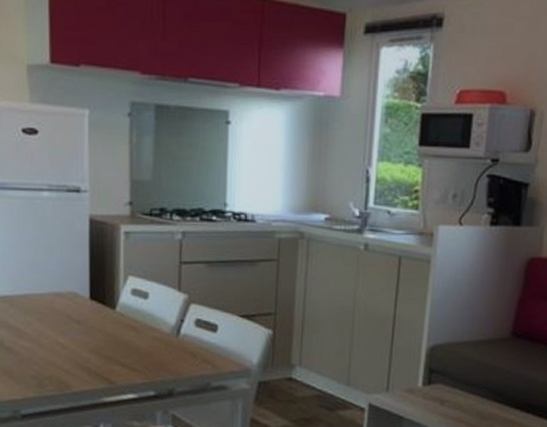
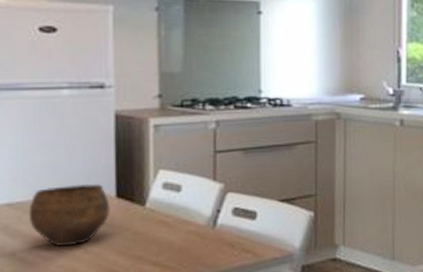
bowl: none [14,283,84,341] -> present [28,183,110,247]

